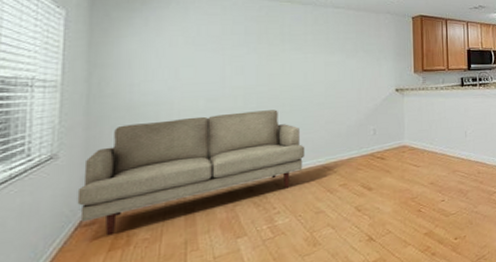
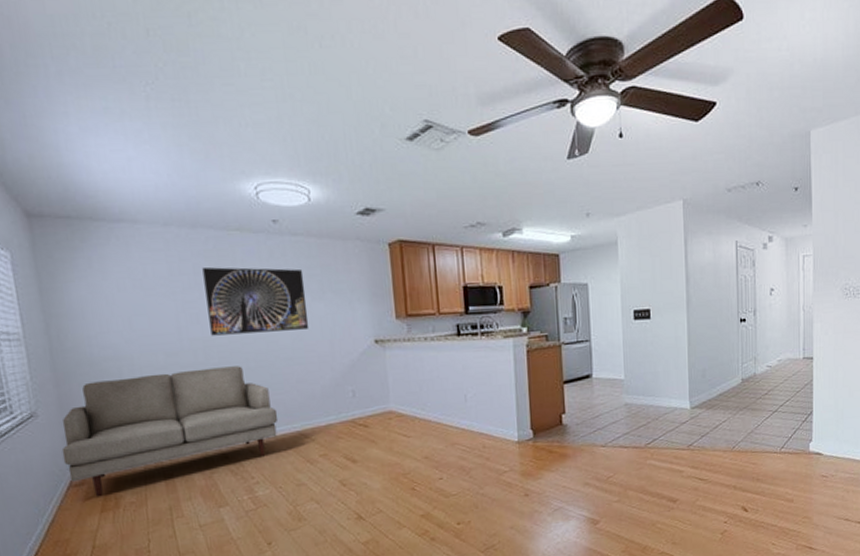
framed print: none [253,29,342,85] -> present [202,267,310,336]

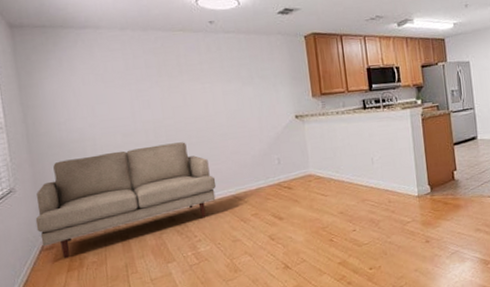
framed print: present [202,267,310,336] -> none [152,60,241,118]

